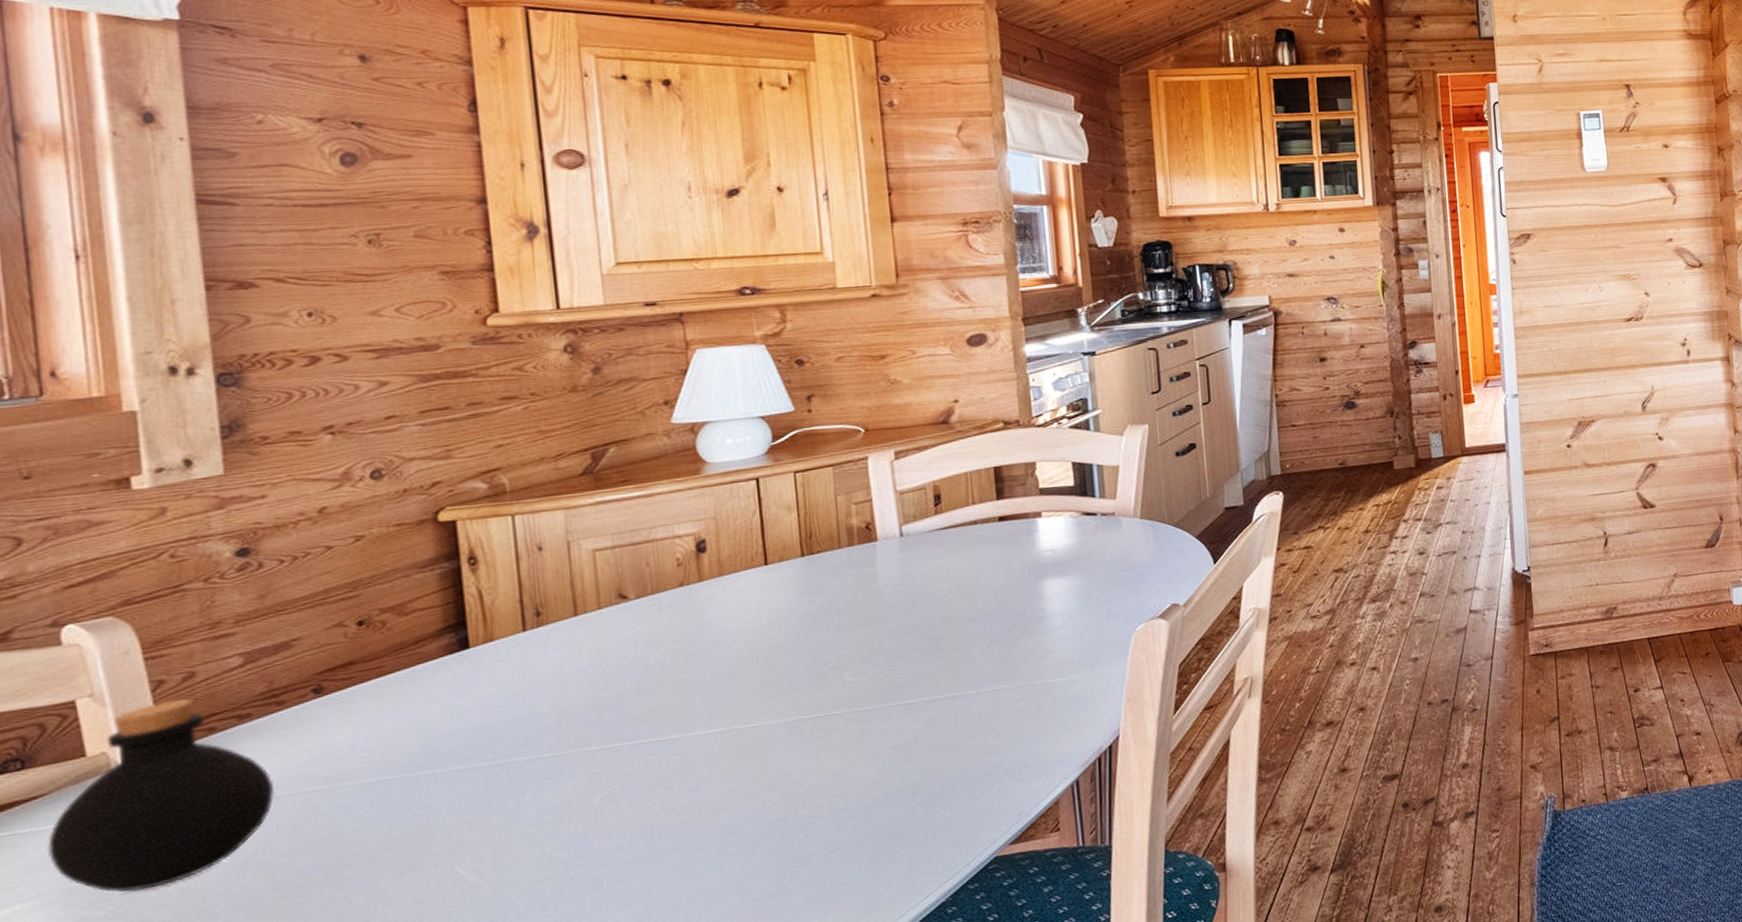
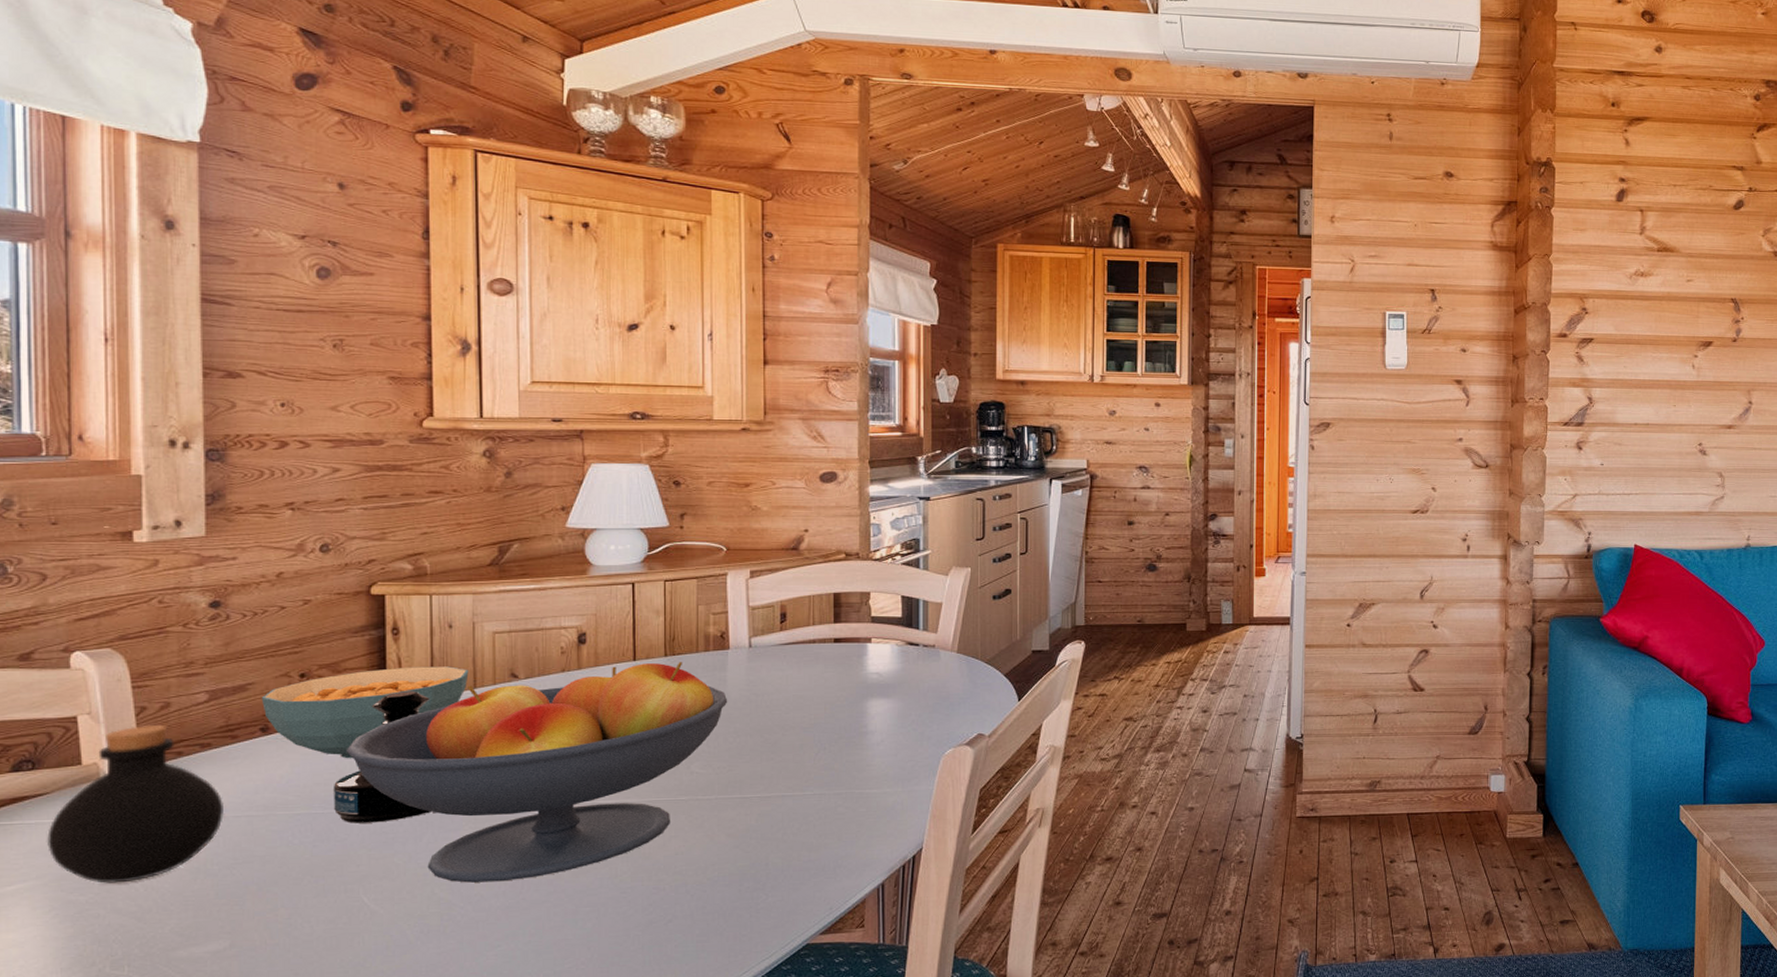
cereal bowl: none [310,594,567,713] -> present [261,666,469,759]
tequila bottle: none [410,626,534,786] -> present [334,691,431,823]
fruit bowl: none [423,560,881,839] -> present [347,662,728,883]

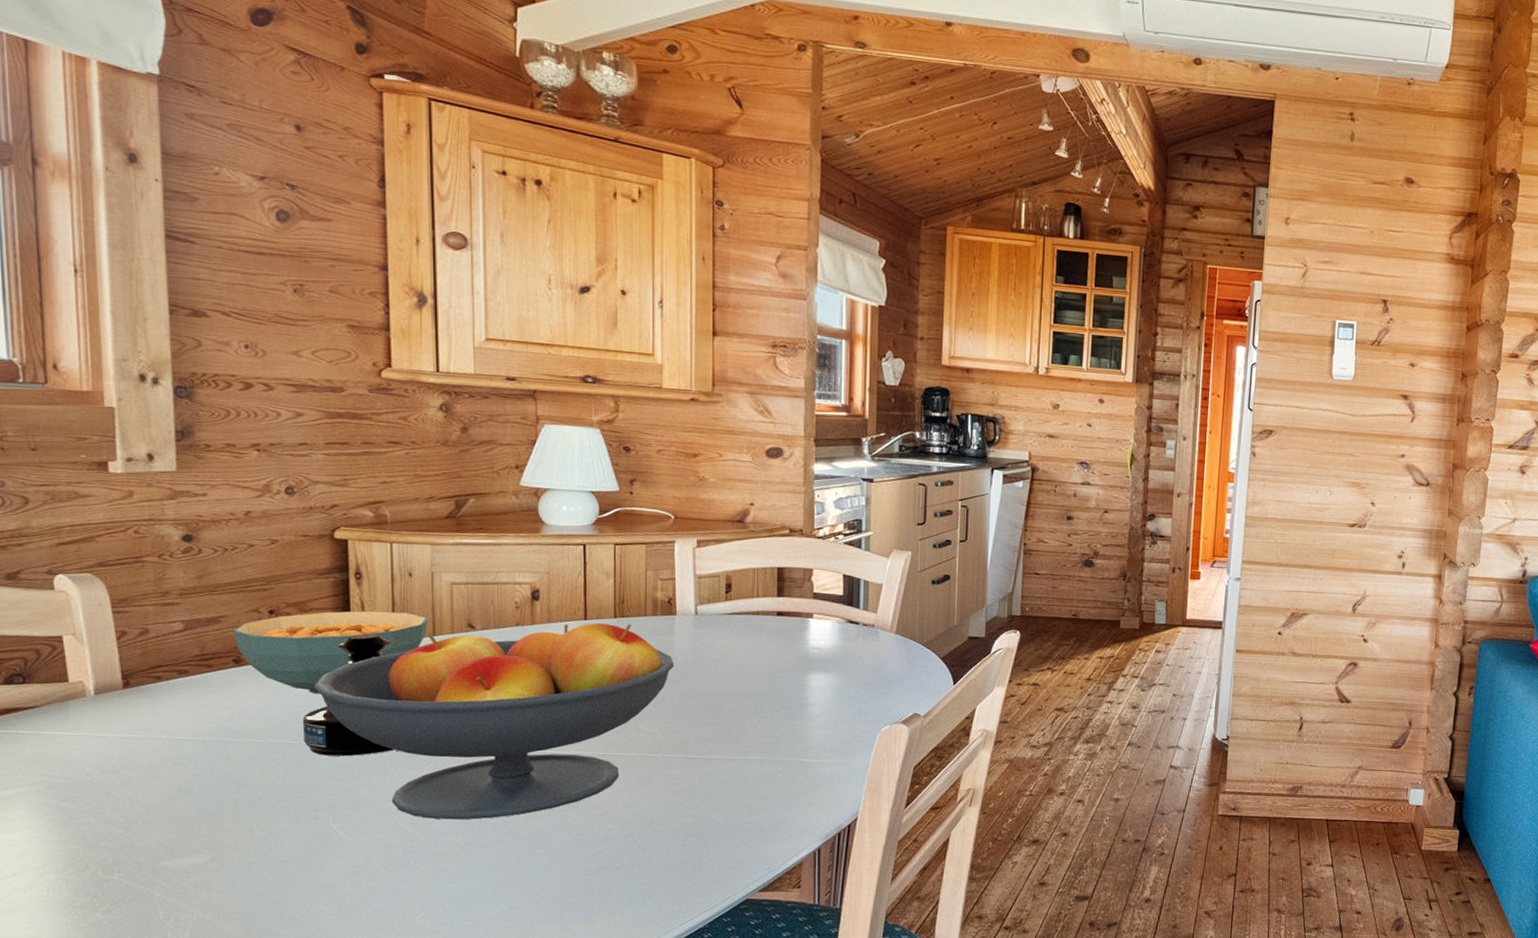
bottle: present [46,724,225,883] -> none [38,648,203,795]

